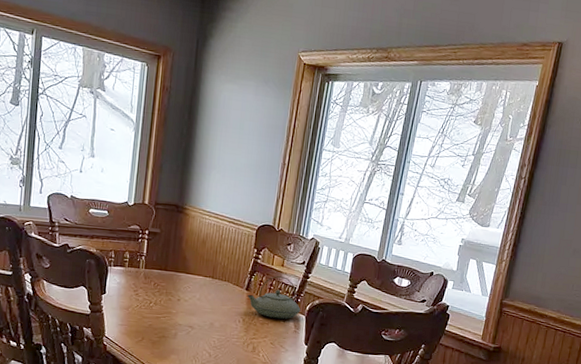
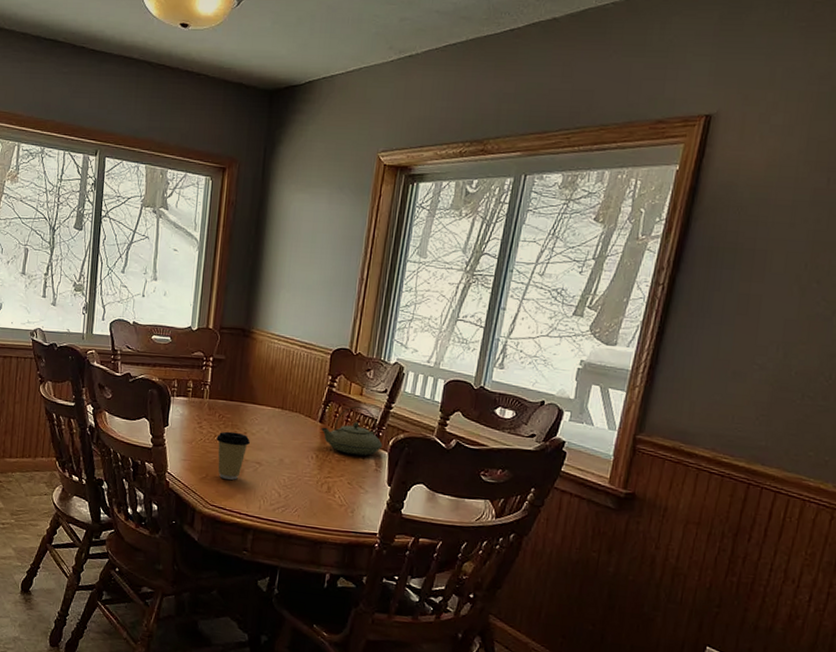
coffee cup: none [151,298,183,342] -> present [216,431,250,480]

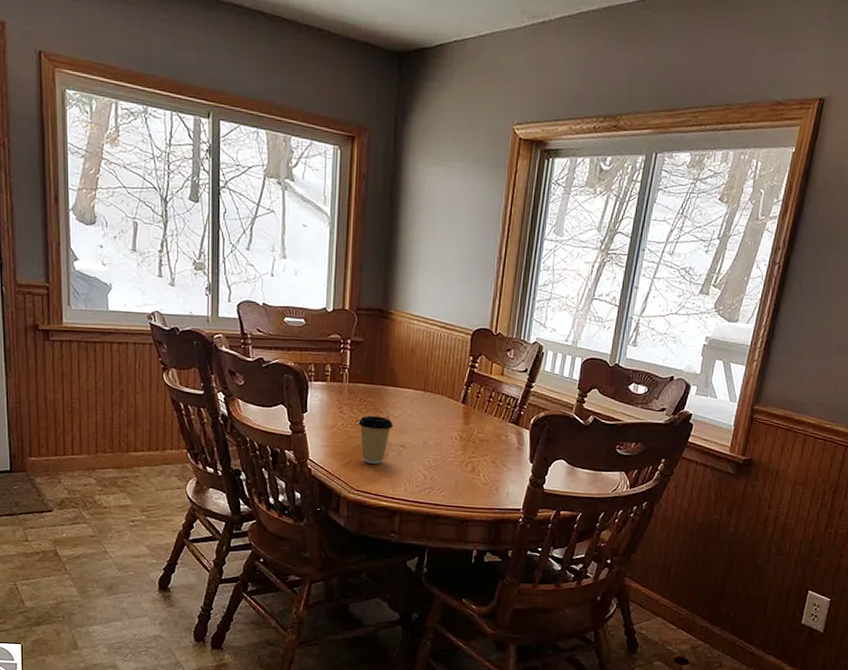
teapot: present [321,406,383,456] -> none [464,386,524,435]

